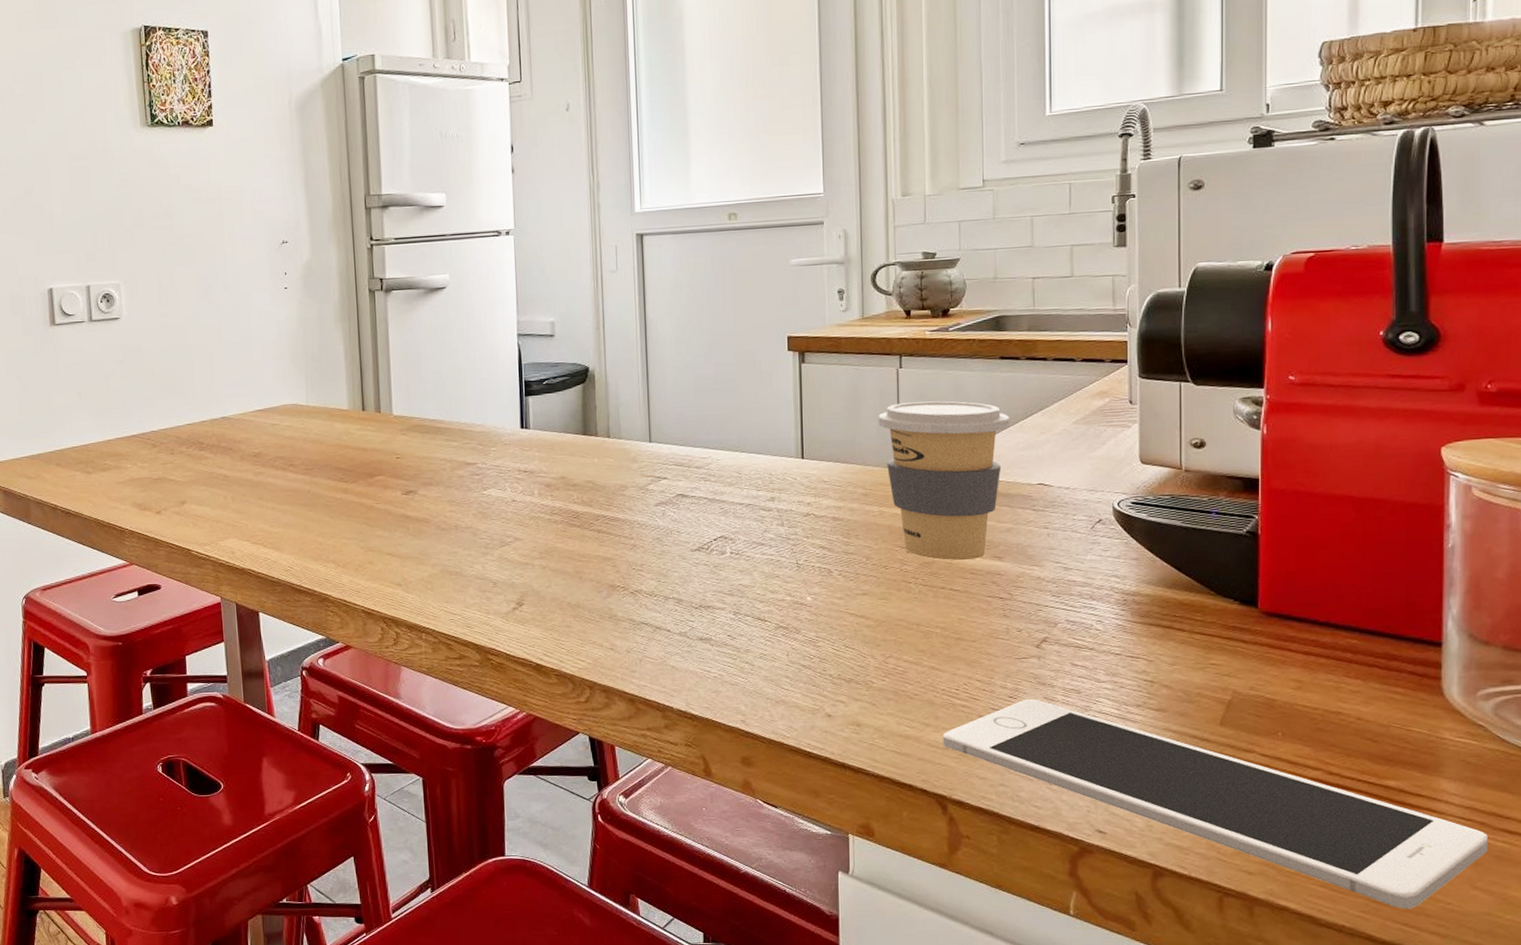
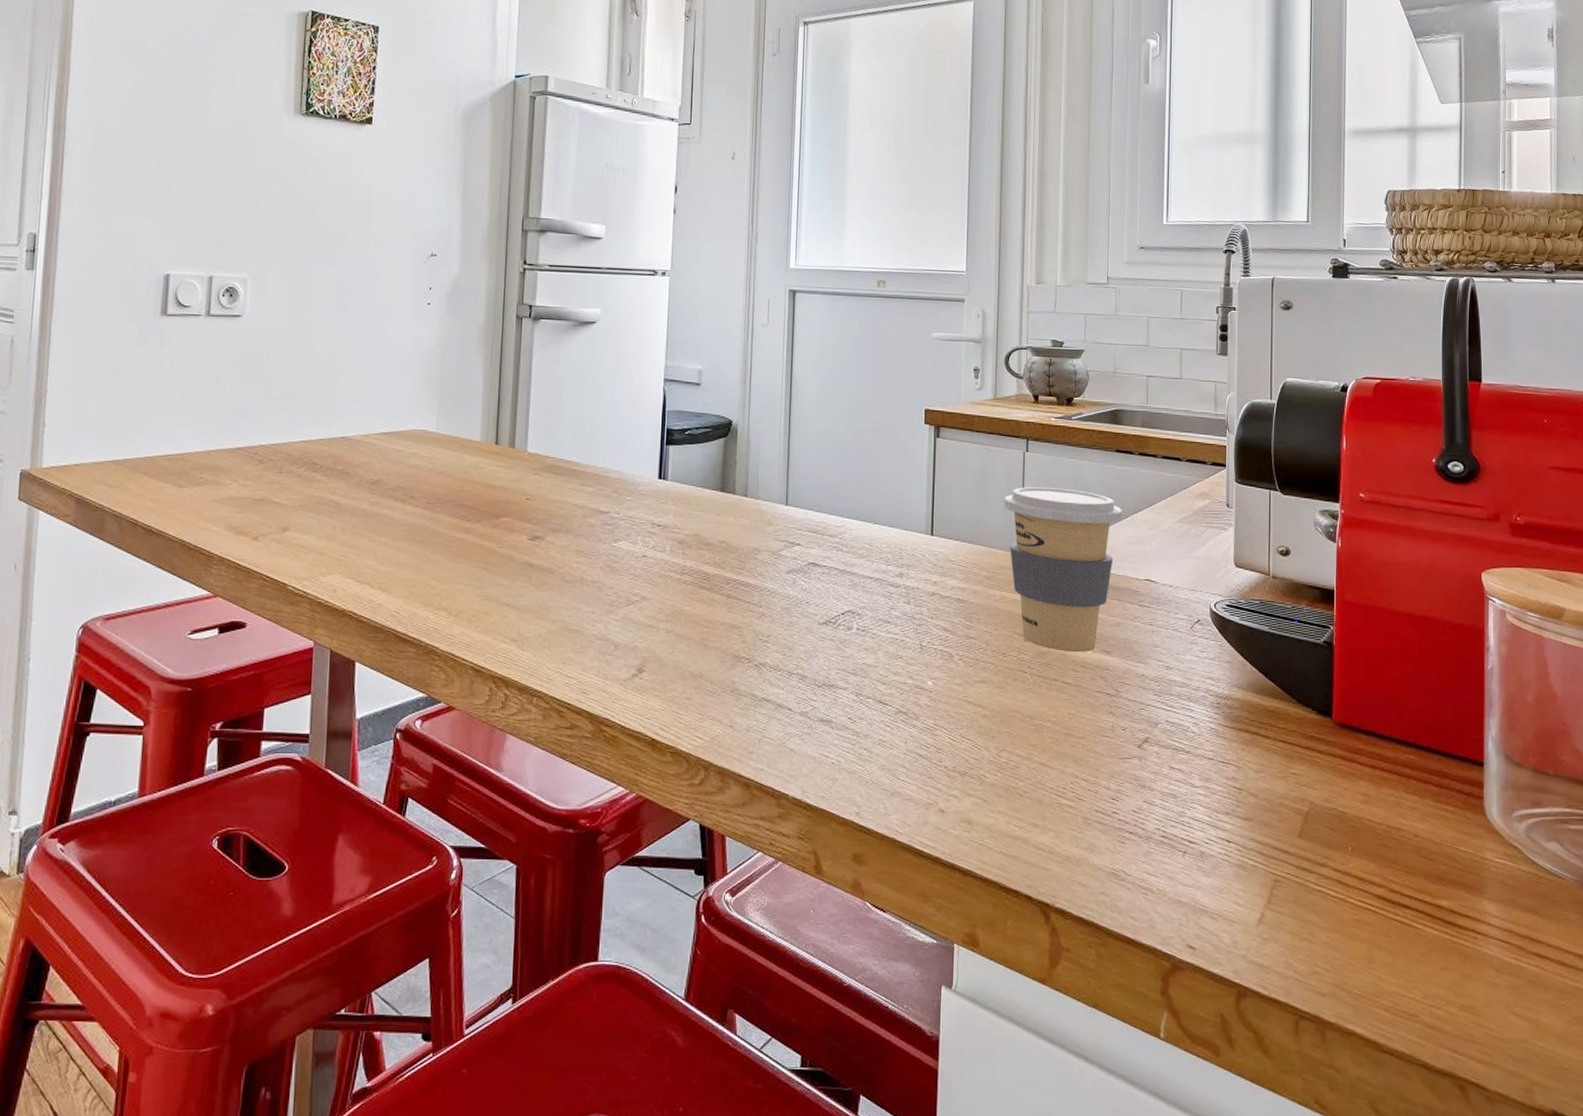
cell phone: present [942,699,1488,909] -> none [1048,802,1523,1035]

